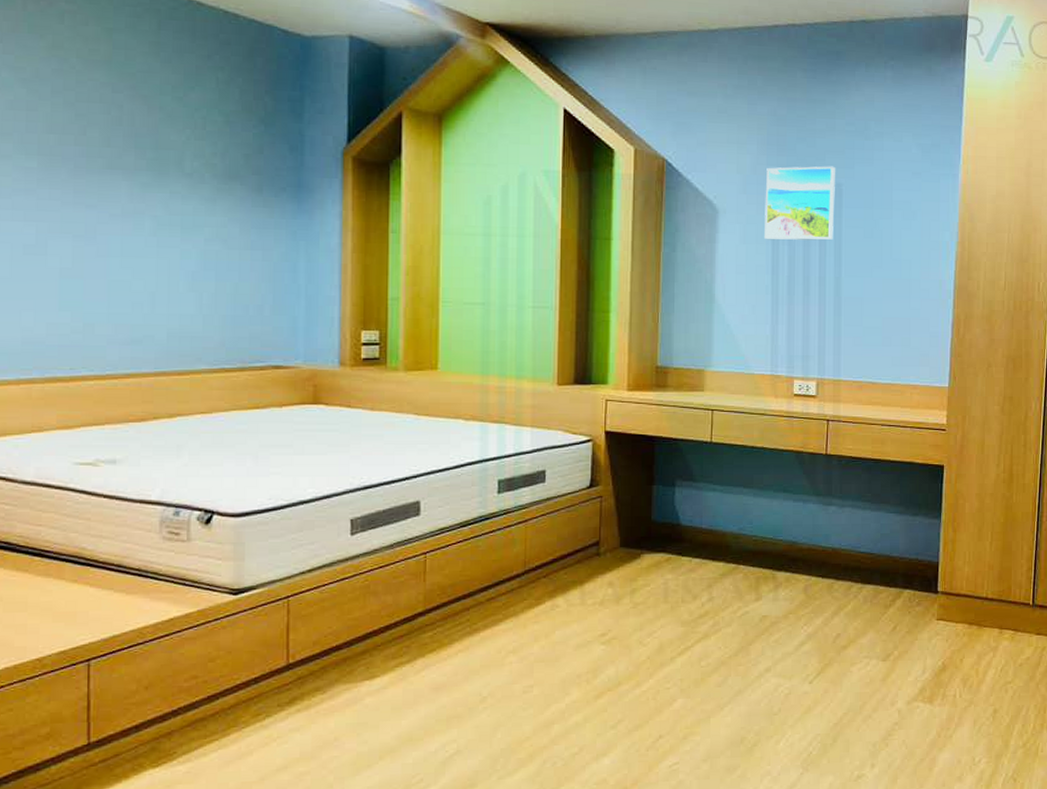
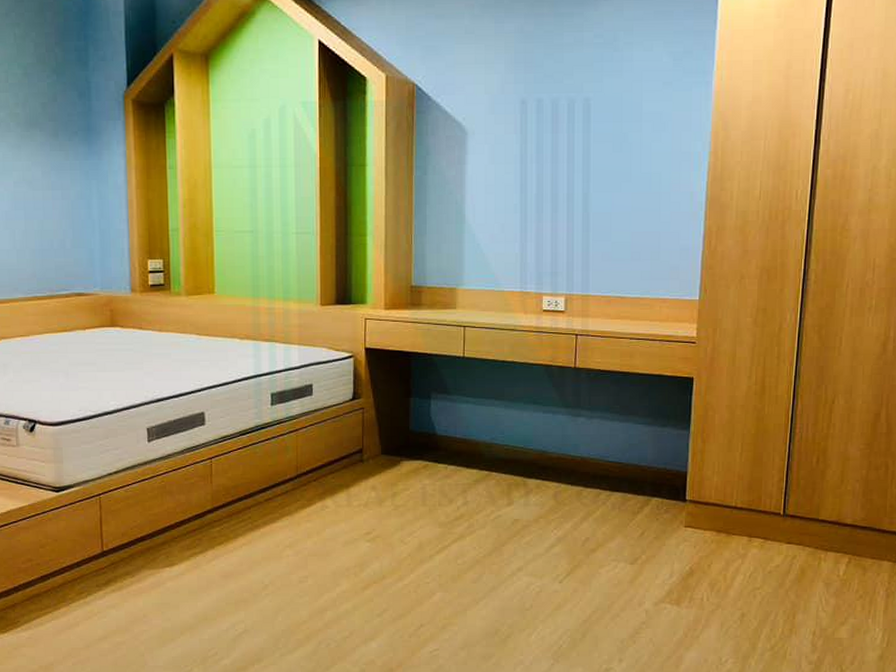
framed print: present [765,166,835,240] -> none [513,80,583,159]

